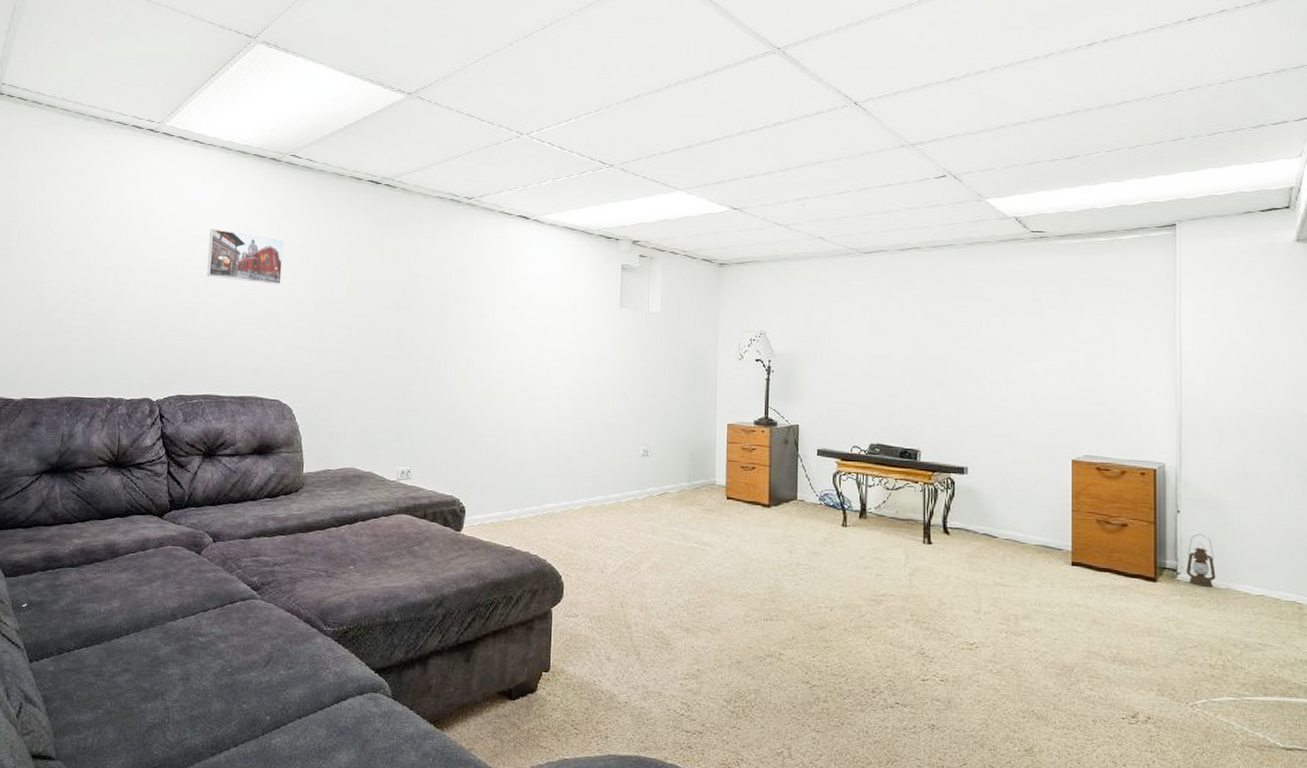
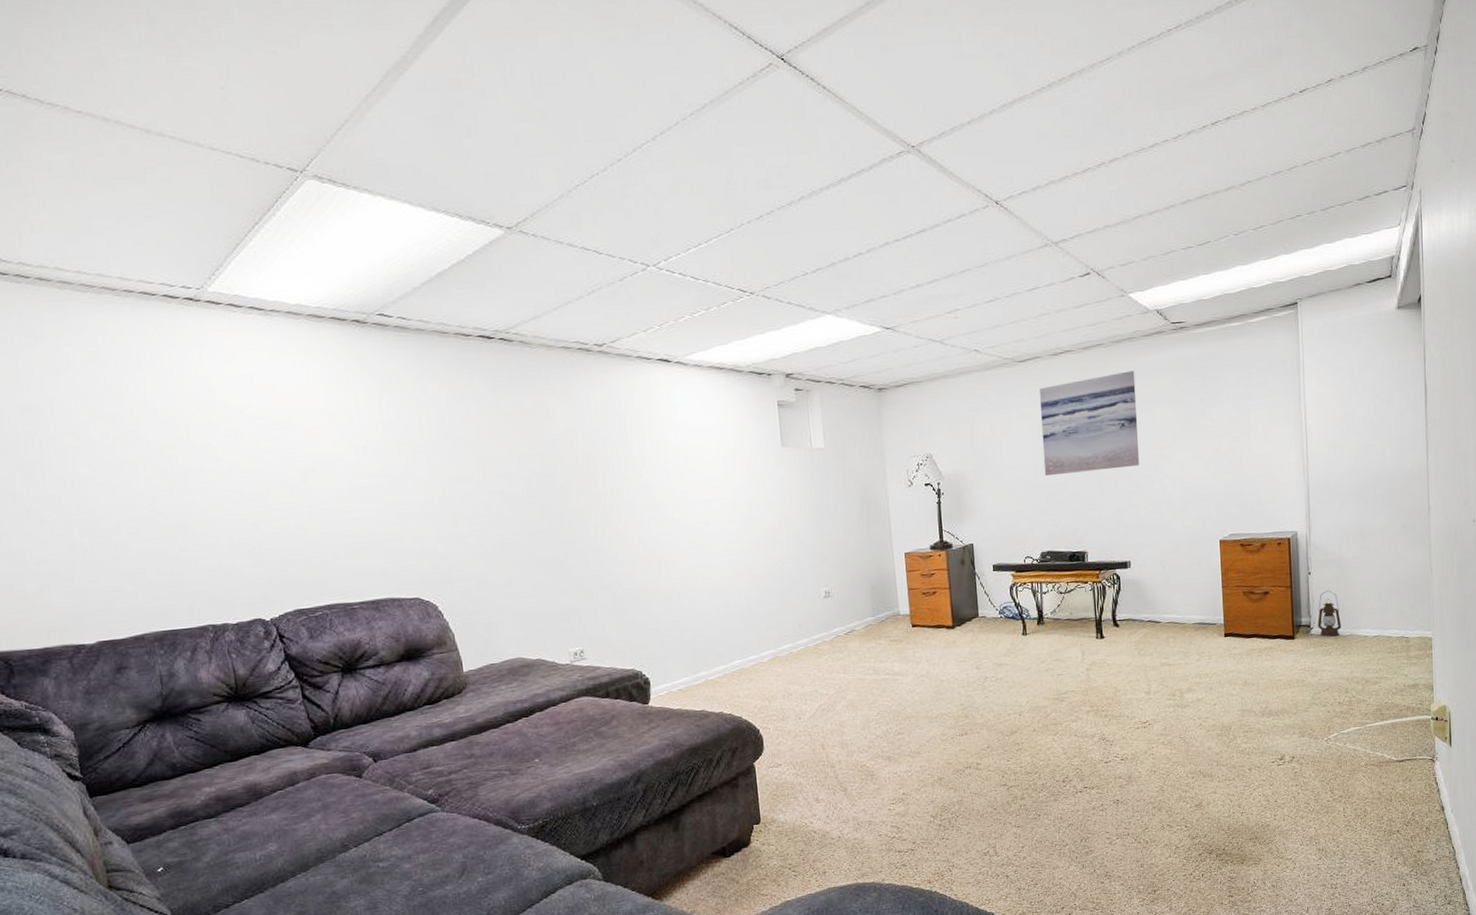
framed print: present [207,228,285,285] -> none [294,411,396,470]
wall art: none [881,274,987,370] -> present [1039,370,1139,476]

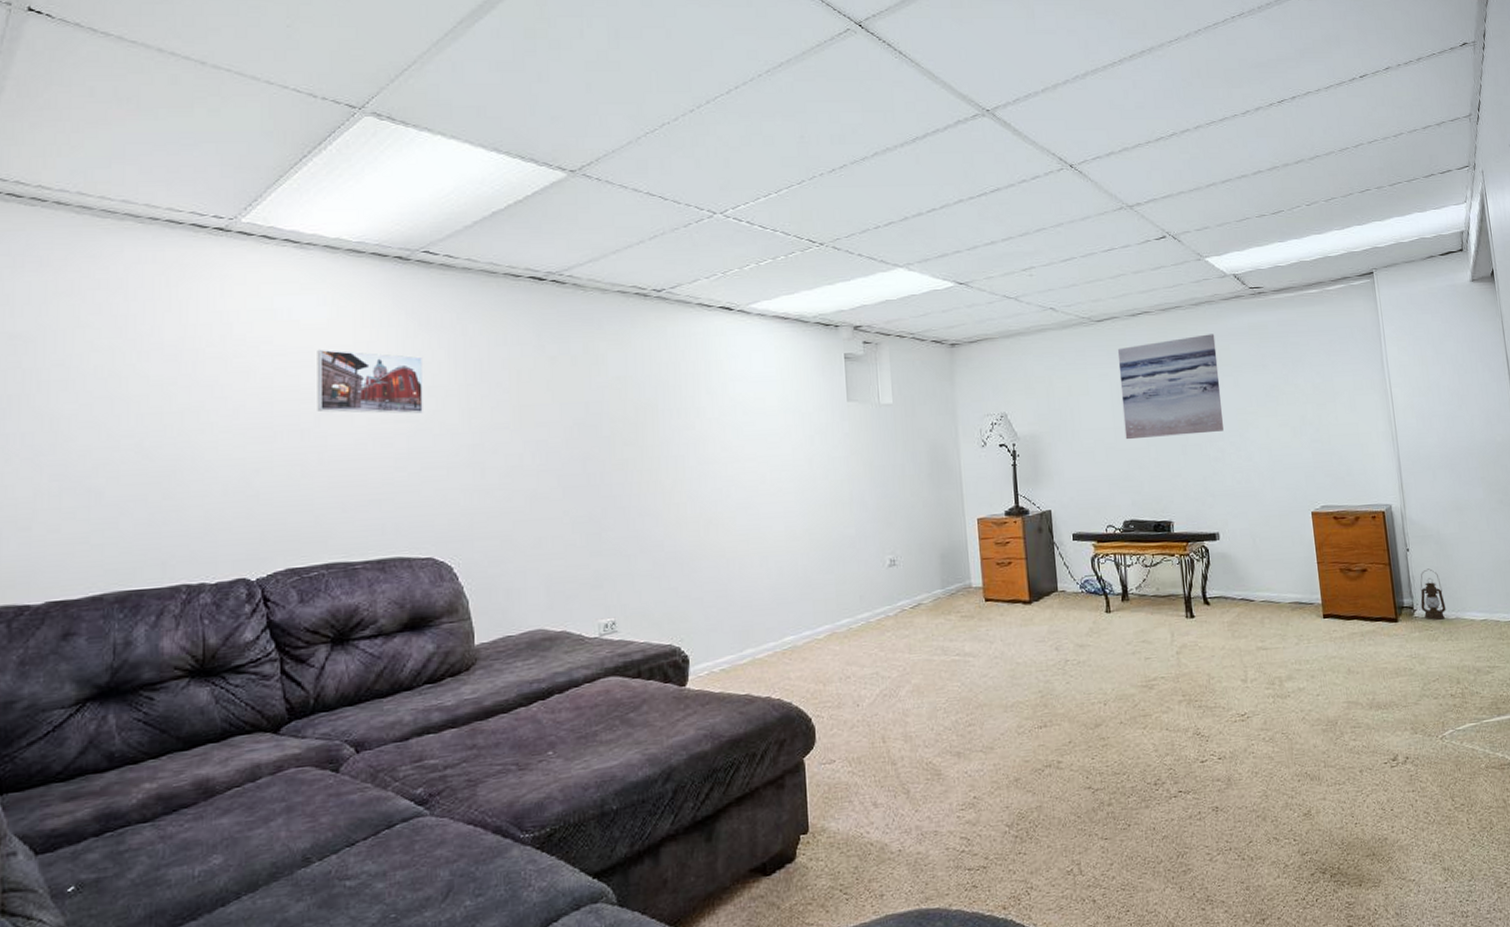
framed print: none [294,411,396,470] -> present [317,349,424,414]

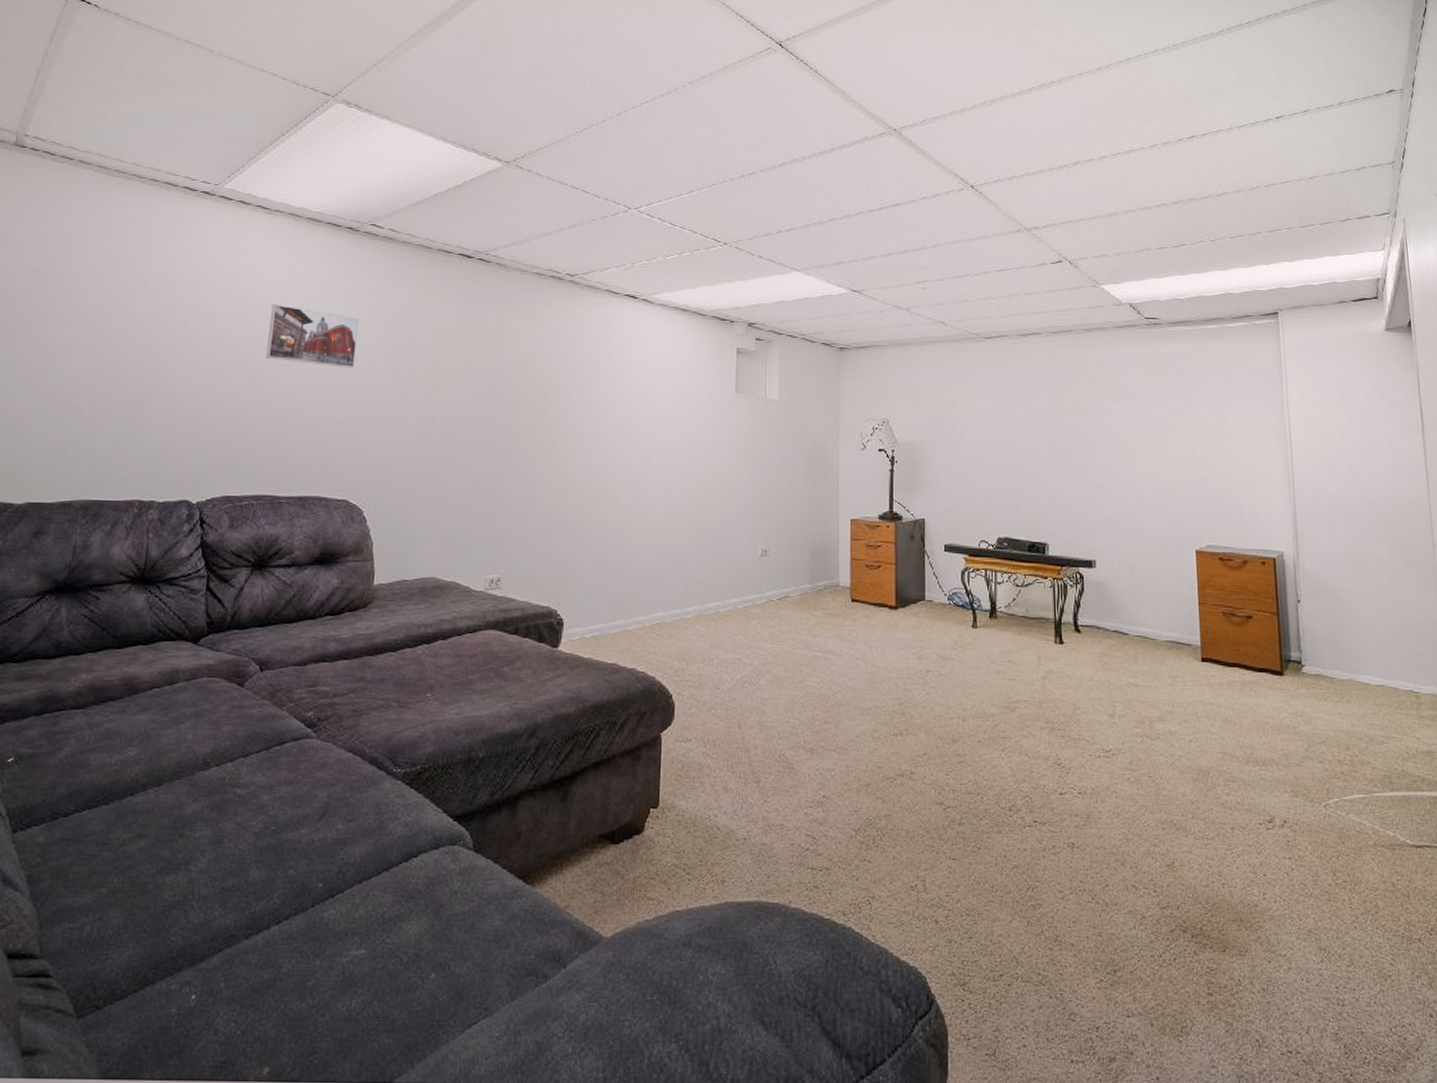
wall art: present [1117,334,1224,440] -> none [1004,360,1108,459]
lantern: present [1420,568,1446,620] -> none [1310,623,1338,679]

